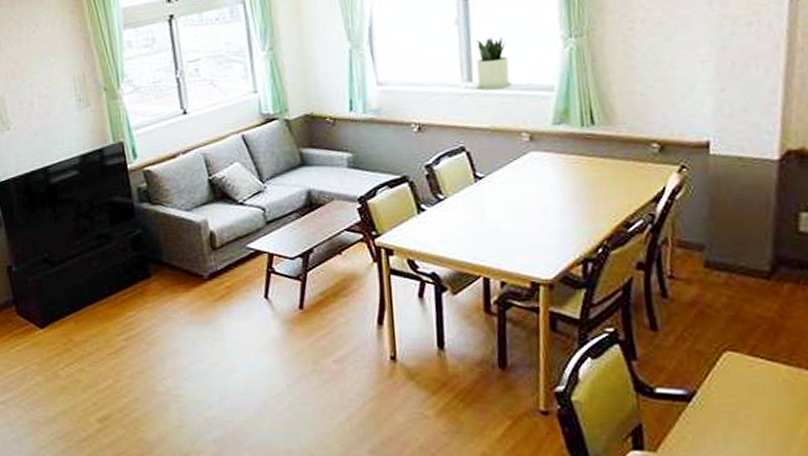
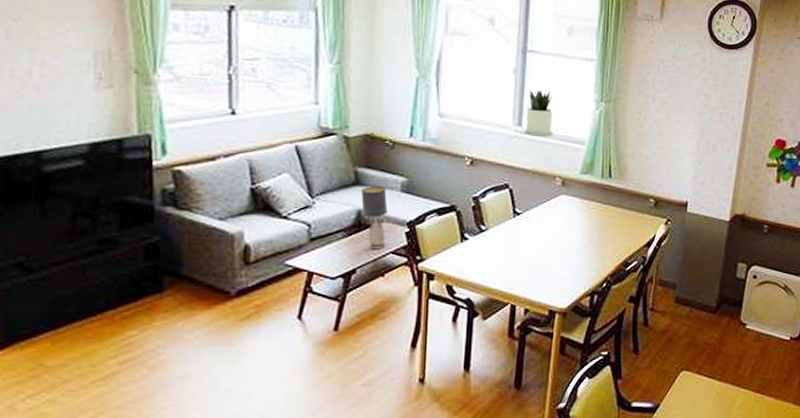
table lamp: none [308,164,338,228] -> present [361,185,388,250]

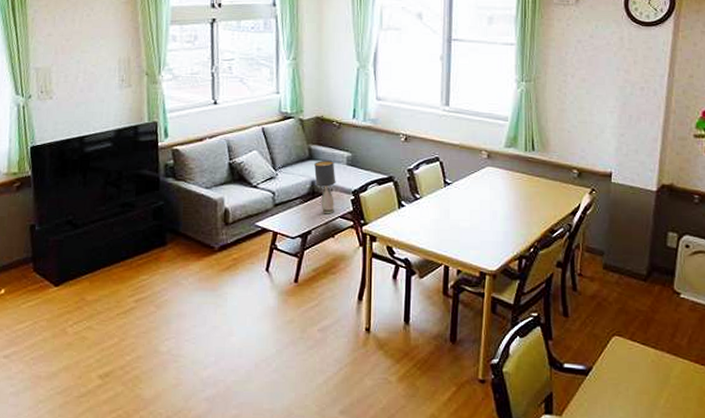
planter: present [523,89,554,137] -> none [451,73,479,115]

